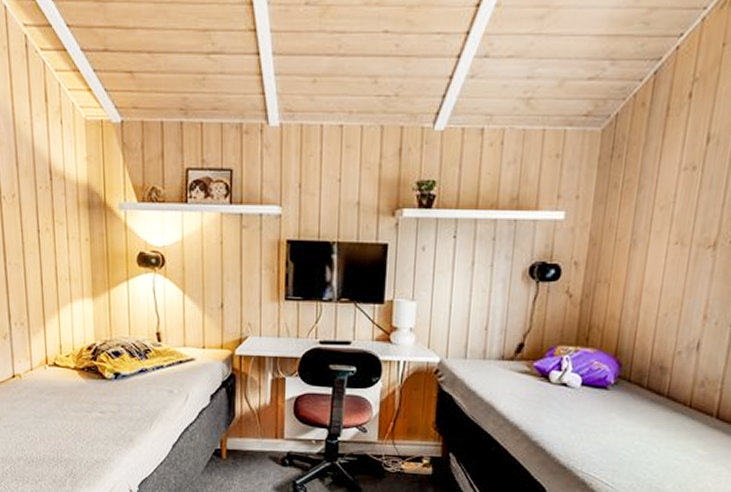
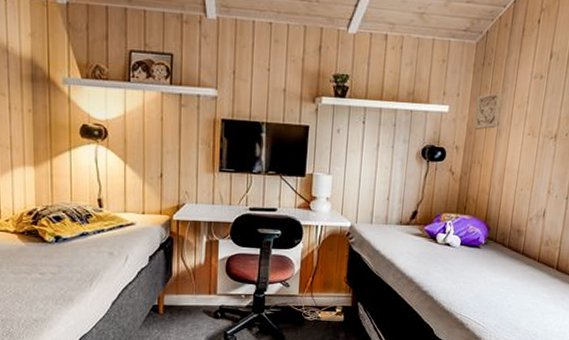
wall ornament: none [599,190,639,240] -> present [474,91,503,130]

